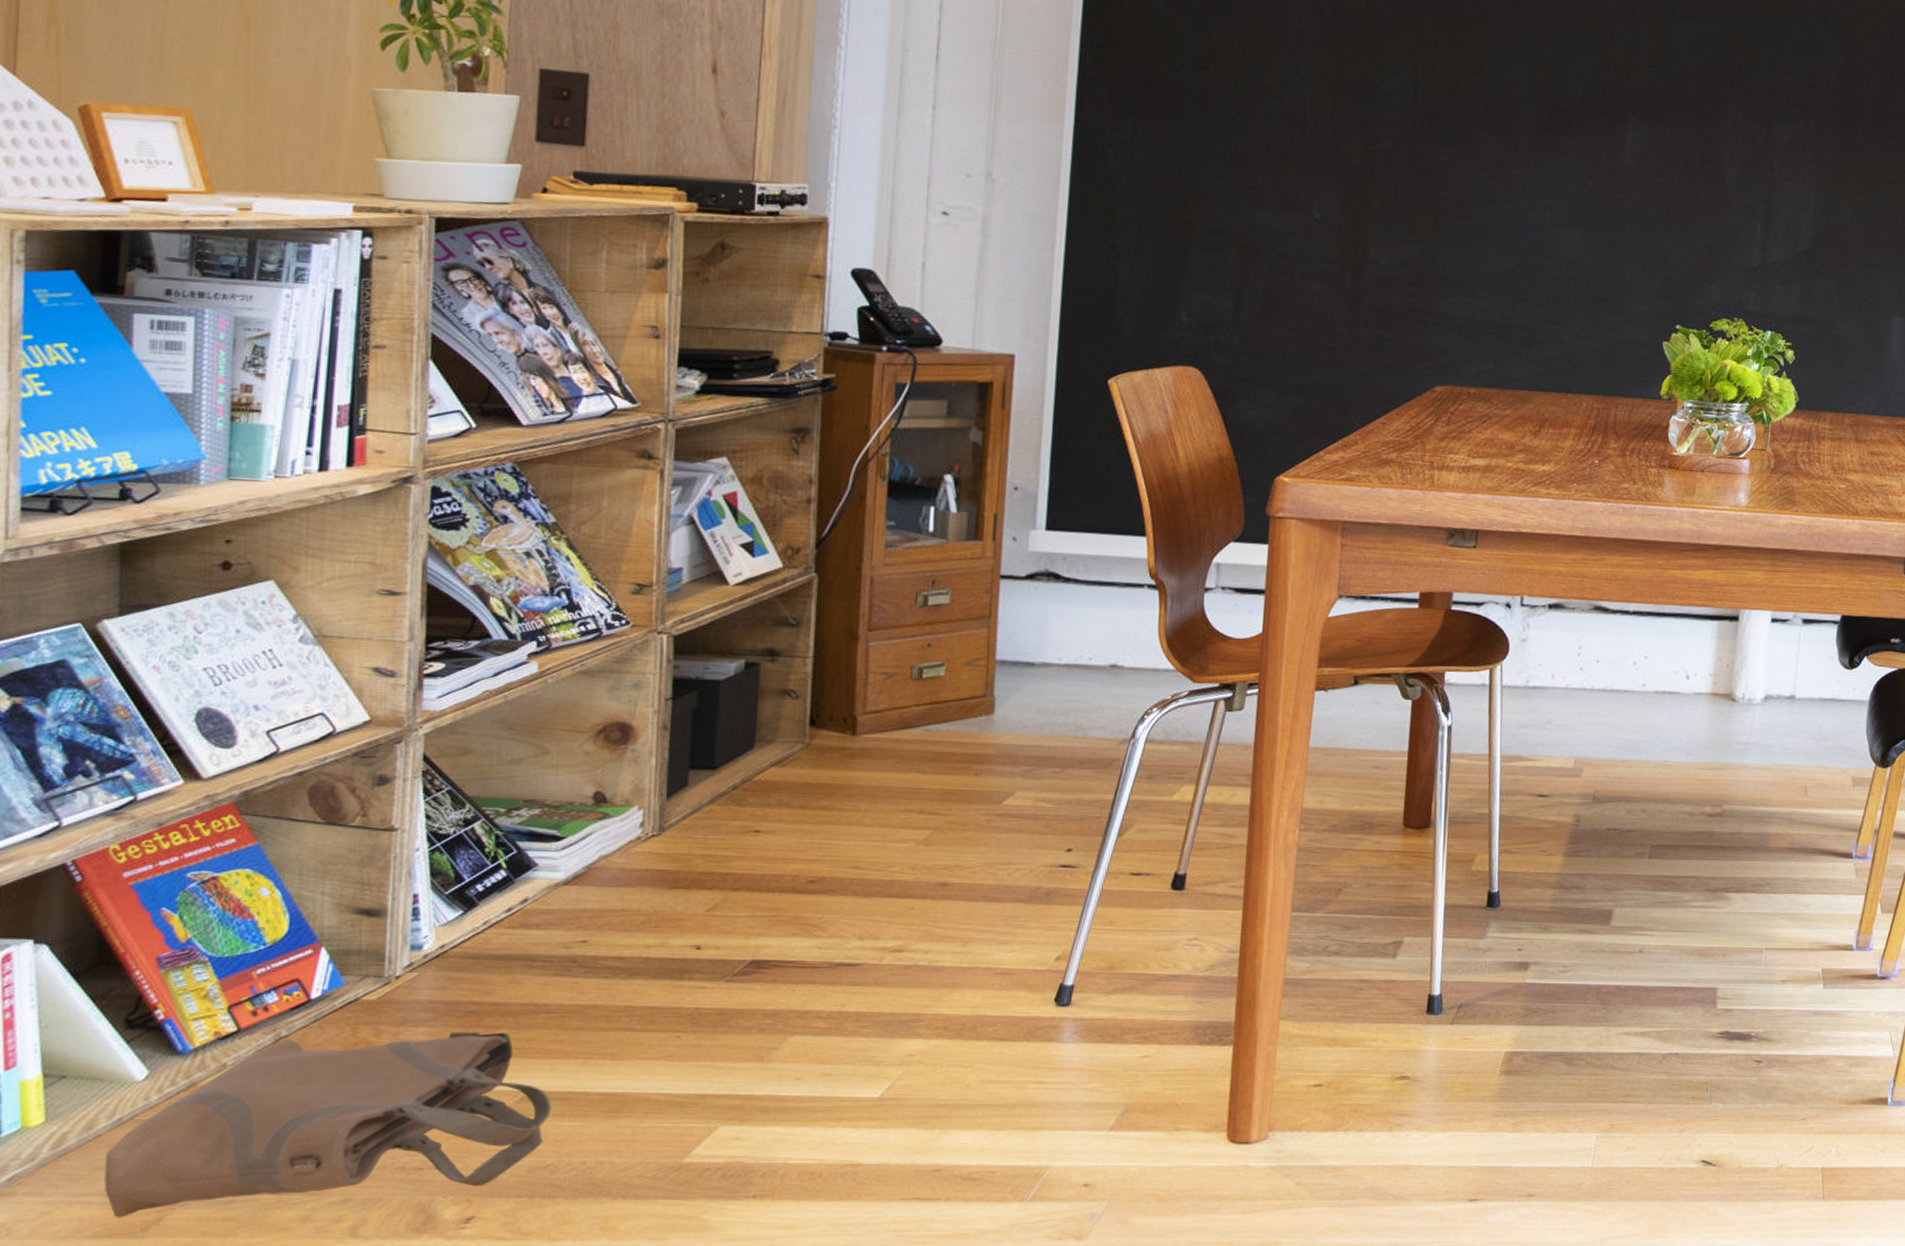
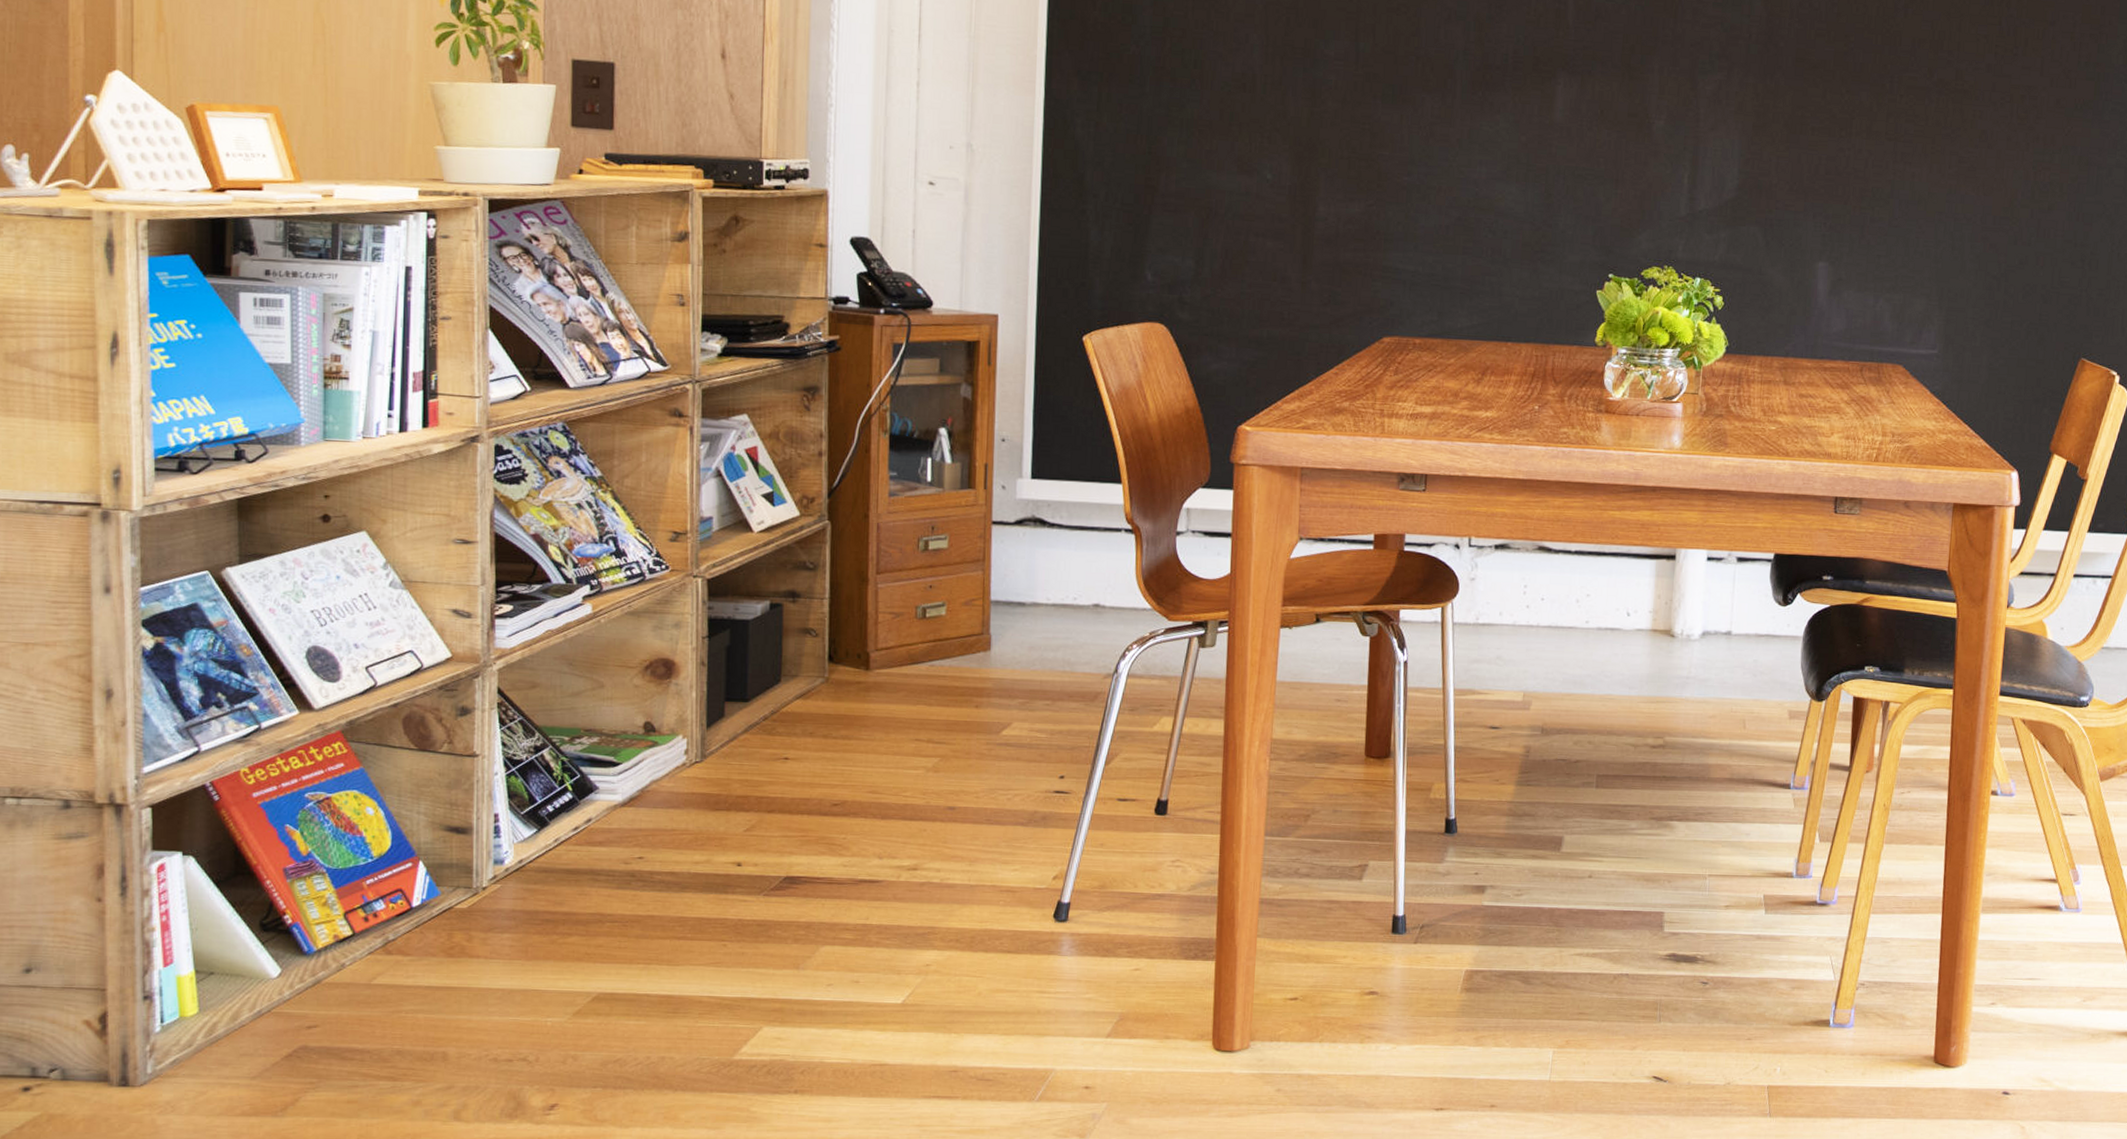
tote bag: present [104,1031,552,1218] -> none [249,938,619,1099]

